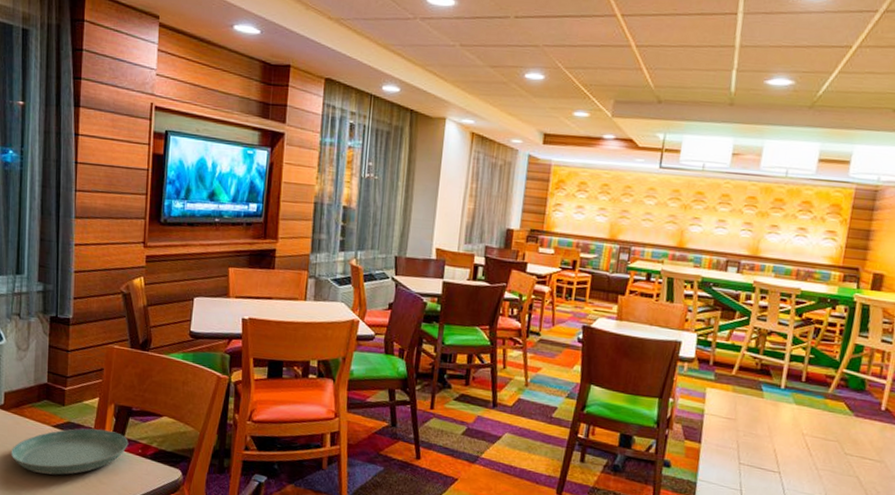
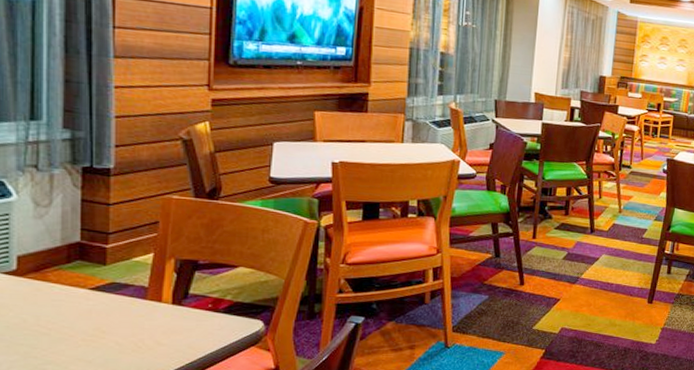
saucer: present [10,428,129,475] -> none [29,287,195,343]

